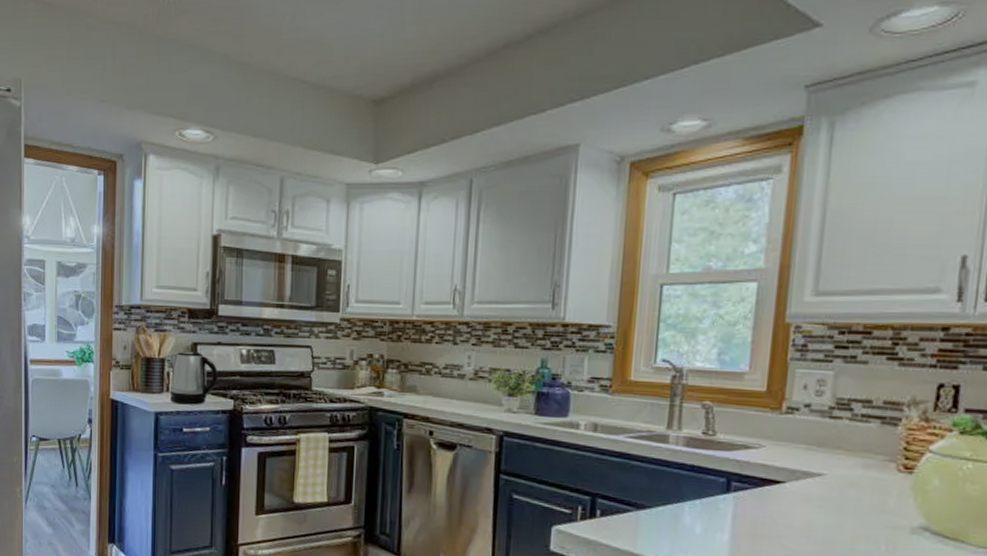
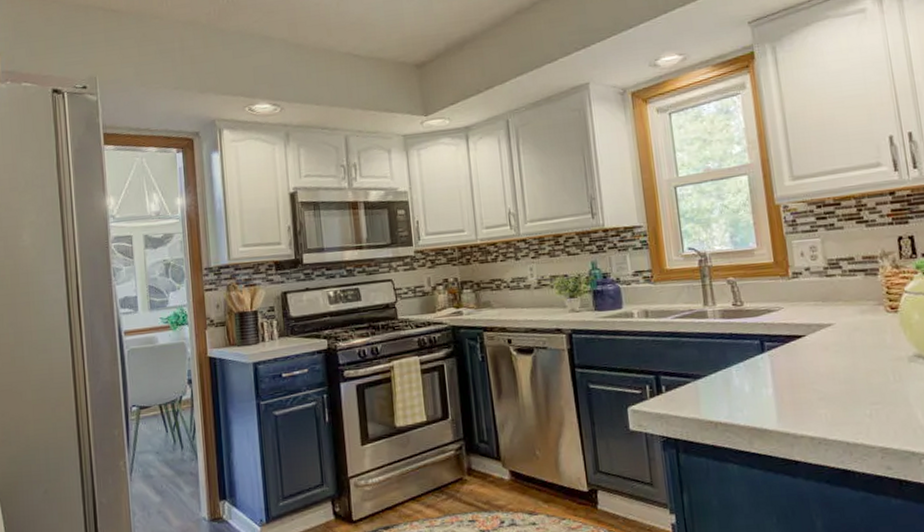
kettle: present [169,351,219,405] -> none [262,299,310,352]

